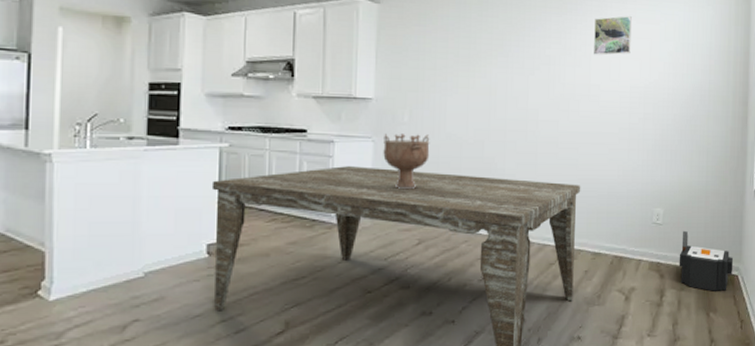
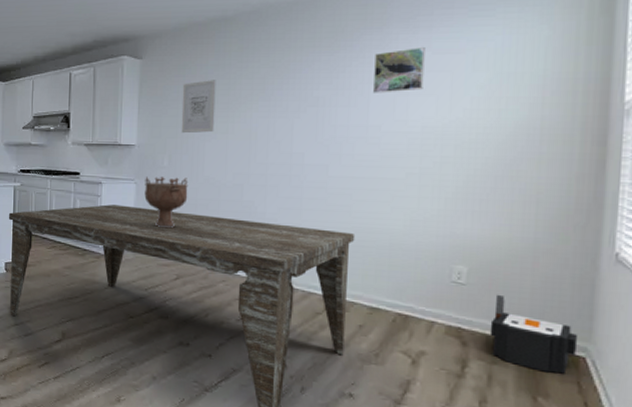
wall art: none [422,32,457,87] -> present [181,80,216,134]

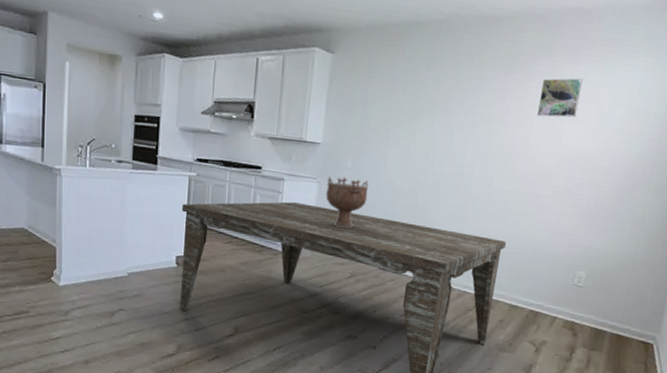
wall art: present [181,80,216,134] -> none [366,84,404,138]
speaker: present [489,294,579,374] -> none [593,295,652,357]

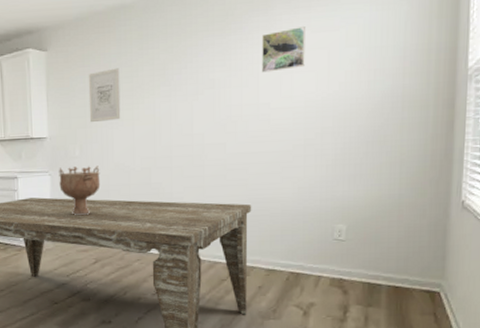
wall art: none [366,84,404,138] -> present [88,68,121,123]

